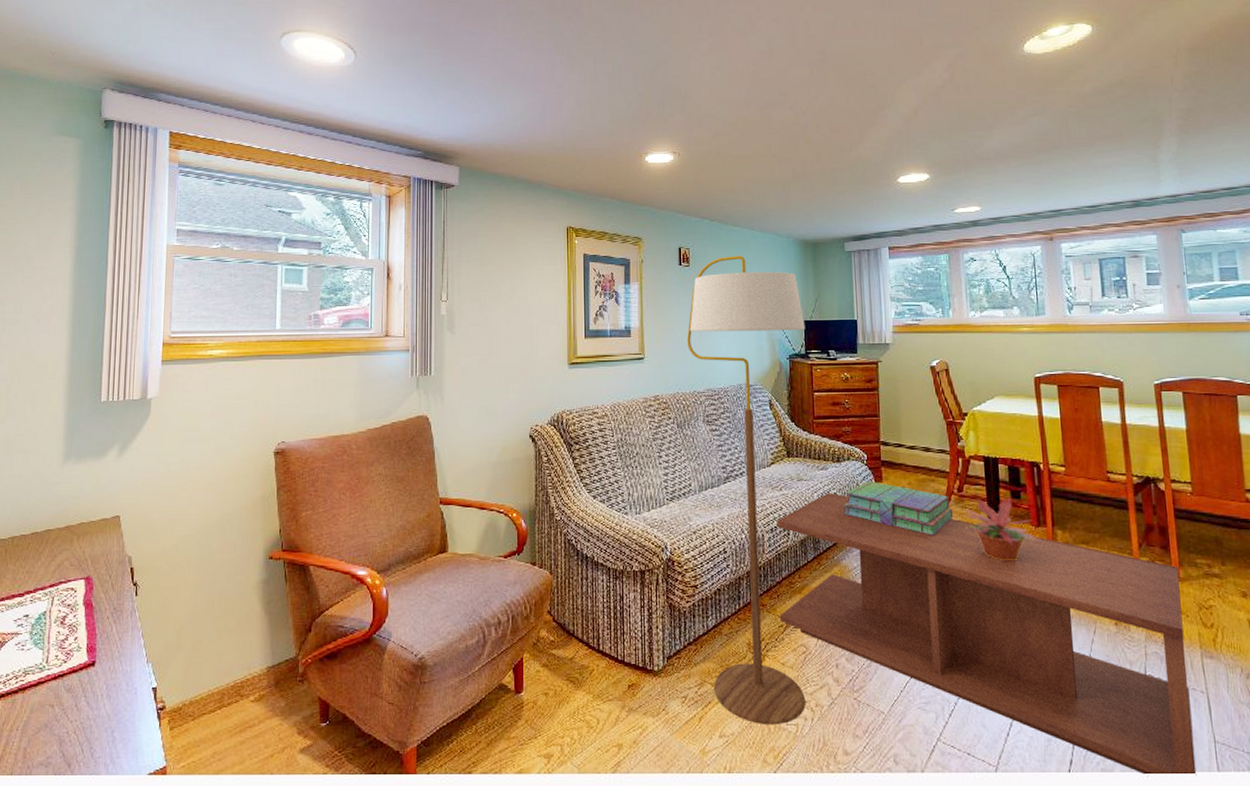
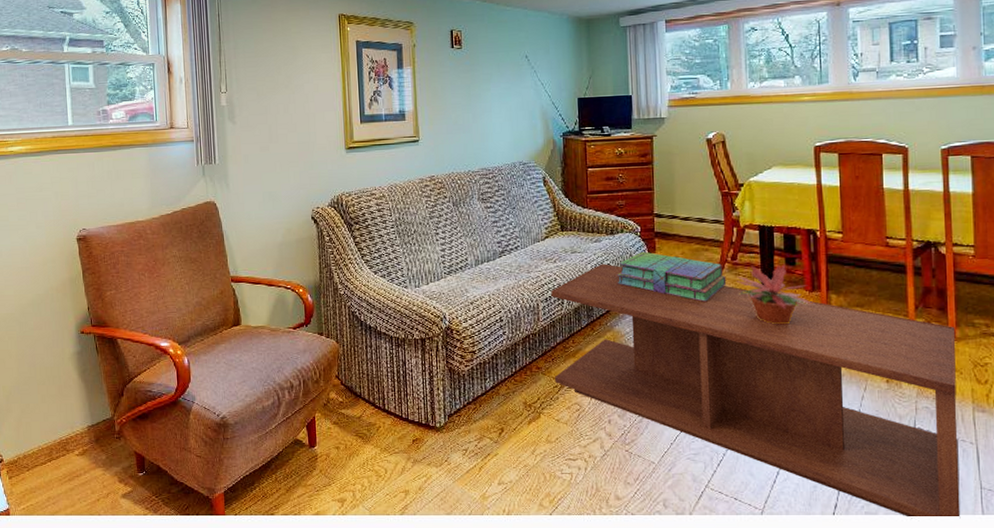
floor lamp: present [687,256,805,726] -> none [461,35,579,474]

